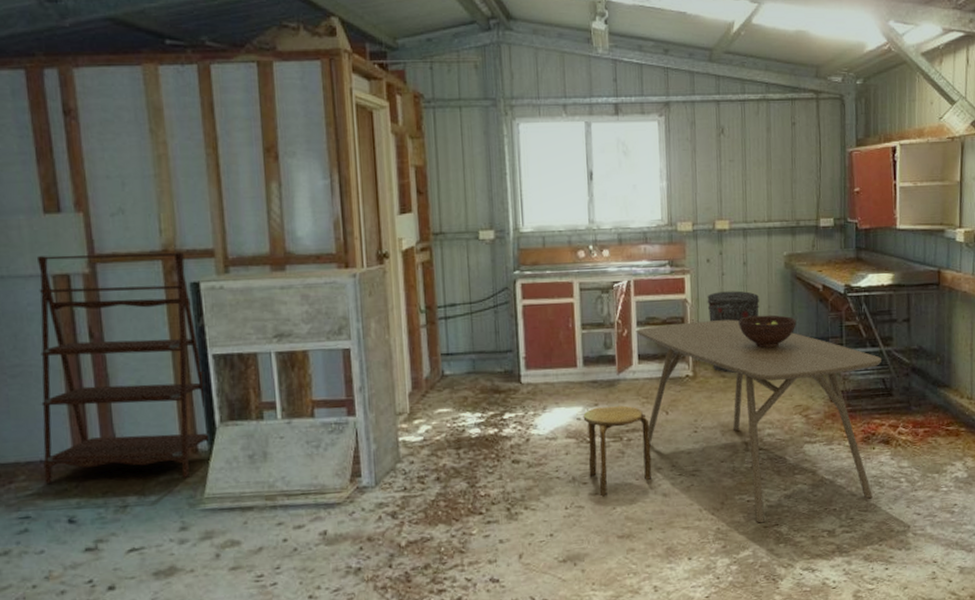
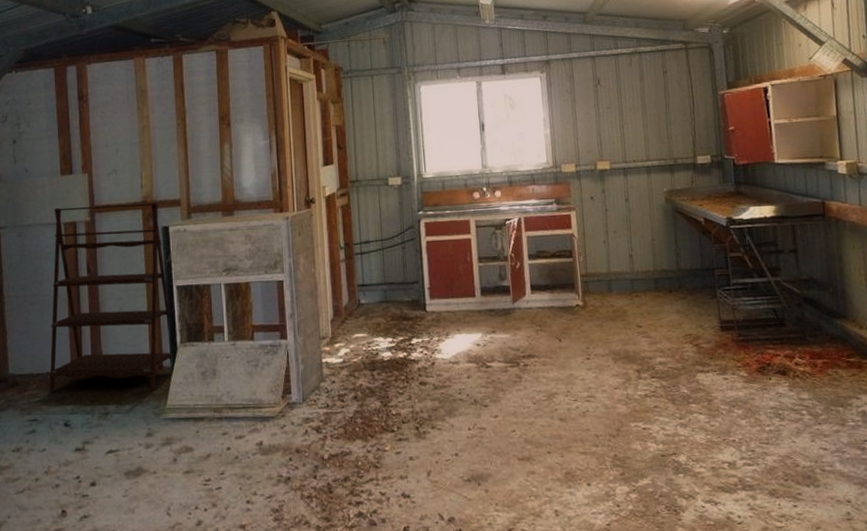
stool: present [583,405,652,496] -> none [482,333,548,418]
dining table: present [637,319,881,523] -> none [528,252,773,452]
trash can: present [707,290,759,373] -> none [592,225,643,303]
fruit bowl: present [738,315,797,349] -> none [624,247,681,279]

